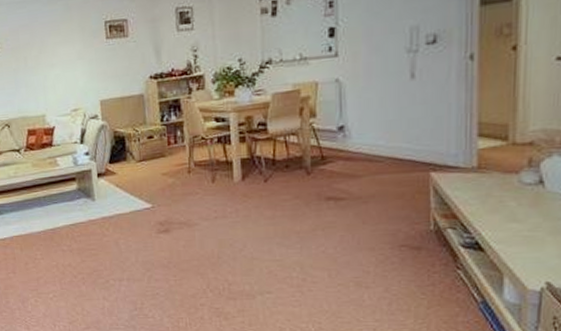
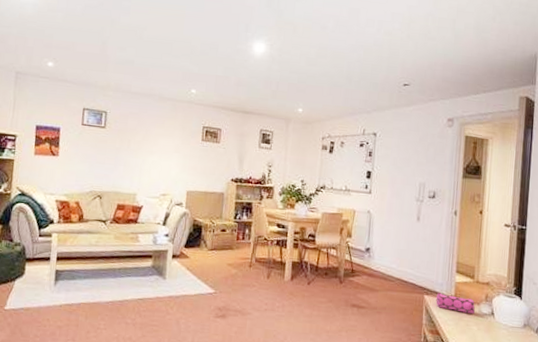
pencil case: none [448,165,512,187] -> present [436,292,475,314]

